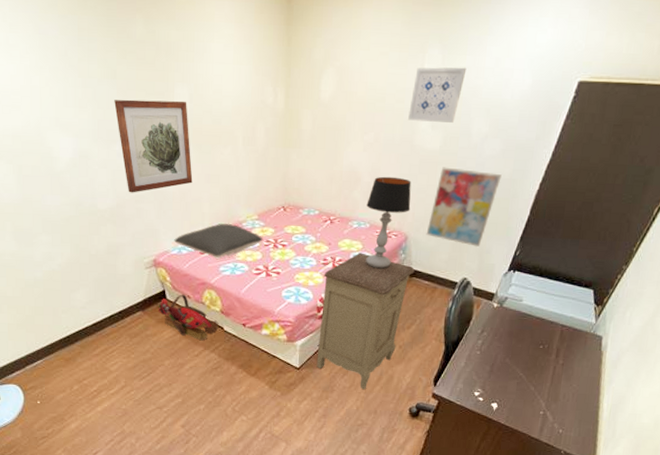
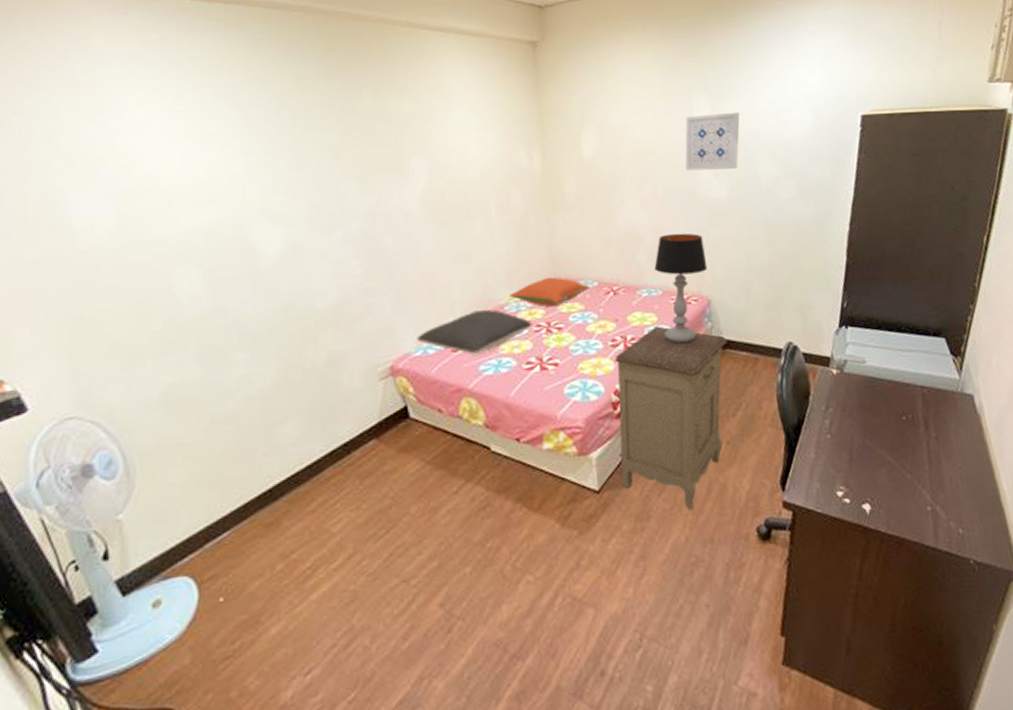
wall art: present [114,99,193,193] -> none [336,174,438,286]
backpack: present [158,294,218,341] -> none [399,408,482,470]
pillow: none [247,202,312,228] -> present [509,277,590,307]
wall art: present [426,167,502,247] -> none [731,216,805,303]

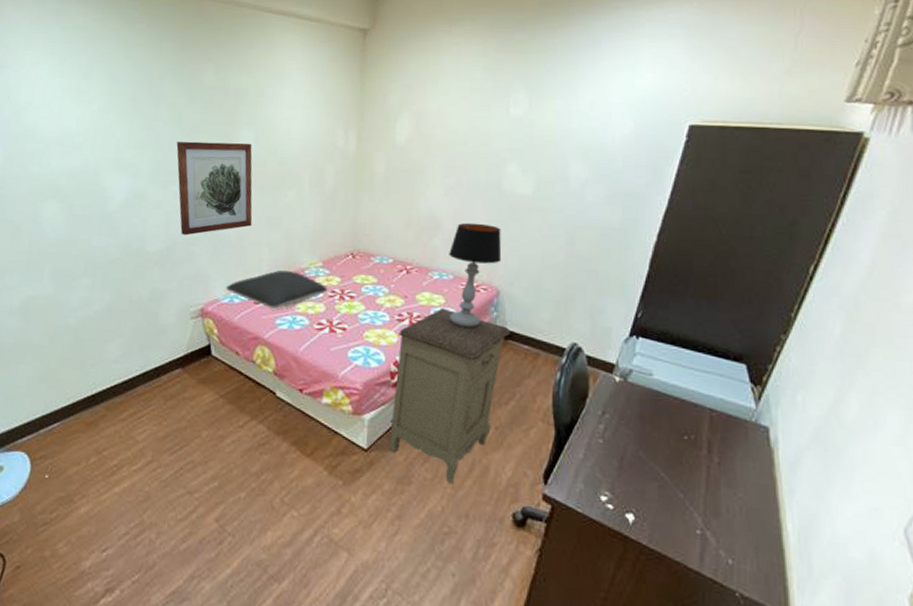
wall art: none [336,174,438,286] -> present [176,141,253,236]
pillow: present [509,277,590,307] -> none [310,249,385,277]
wall art: present [685,112,740,171] -> none [494,111,558,167]

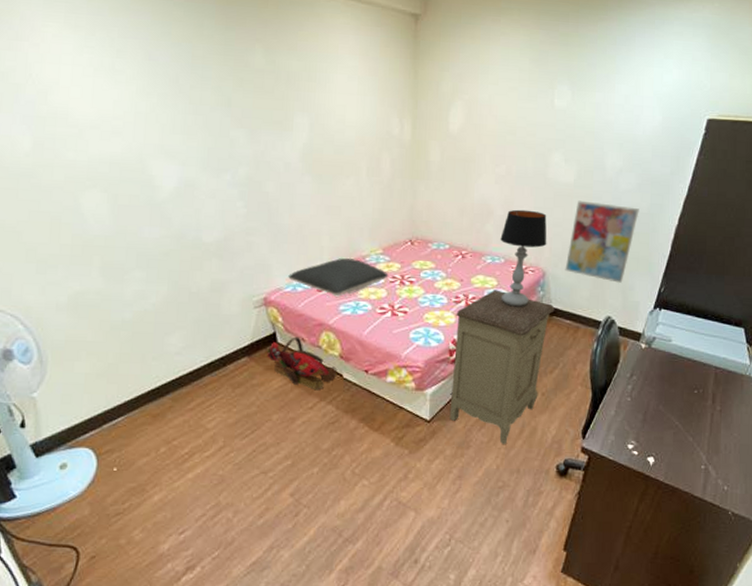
wall art: present [176,141,253,236] -> none [227,127,311,225]
backpack: none [200,350,270,409] -> present [267,336,336,391]
wall art: none [522,213,609,306] -> present [565,200,639,283]

